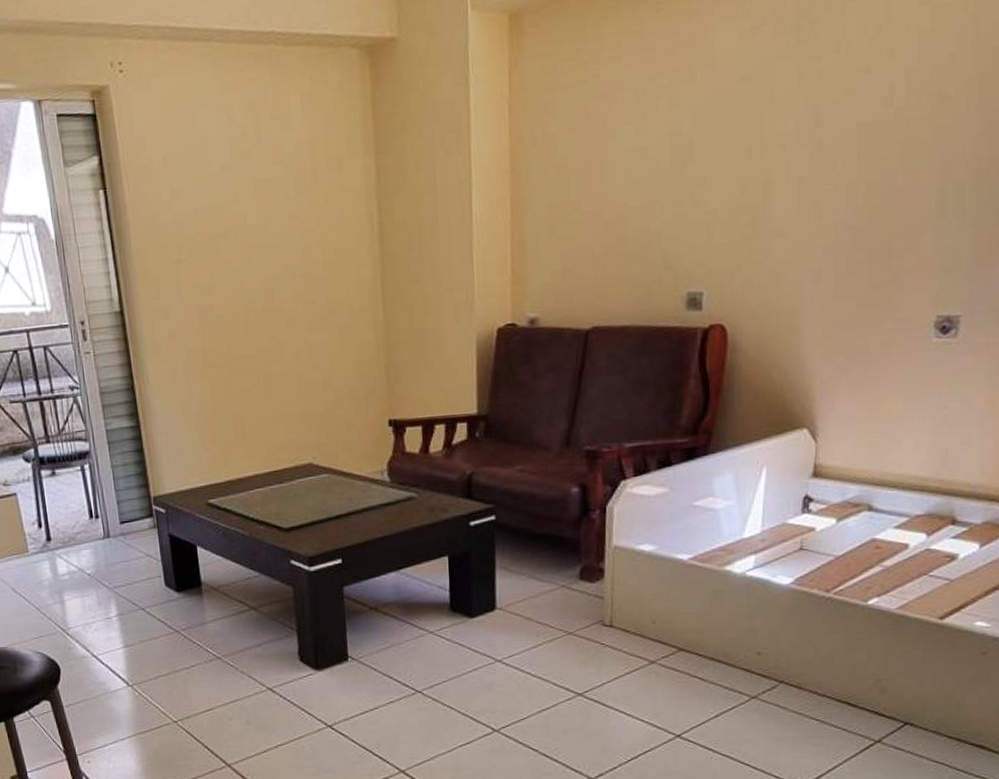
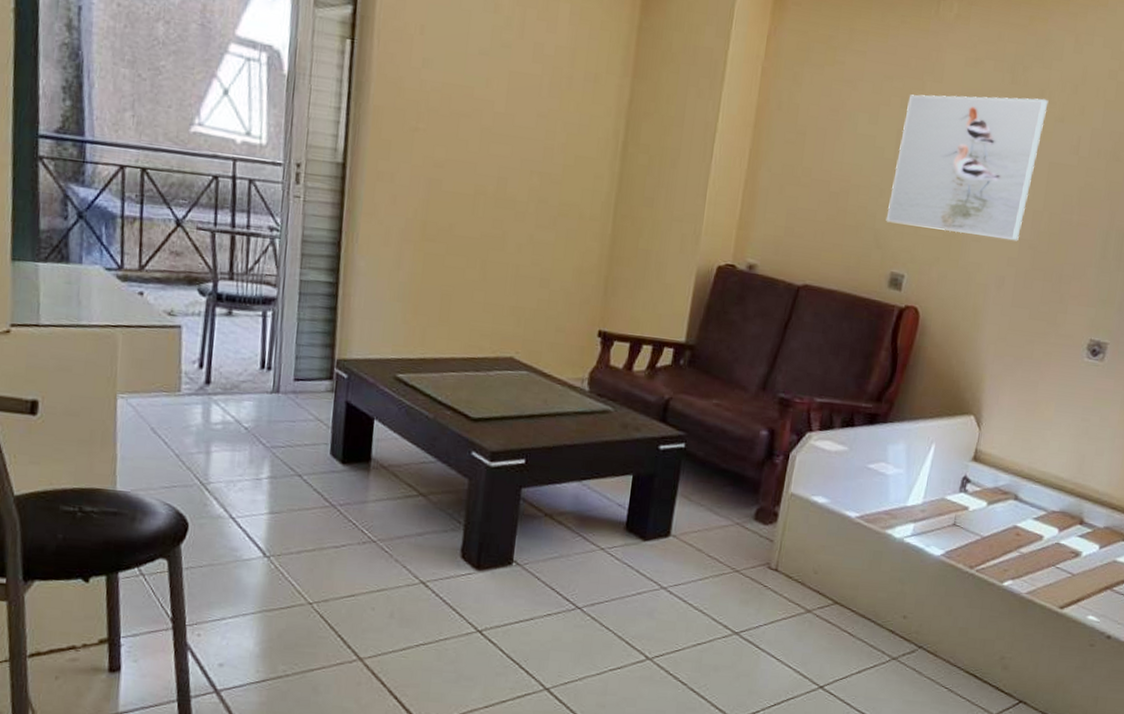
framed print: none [672,51,847,239] -> present [886,94,1049,241]

